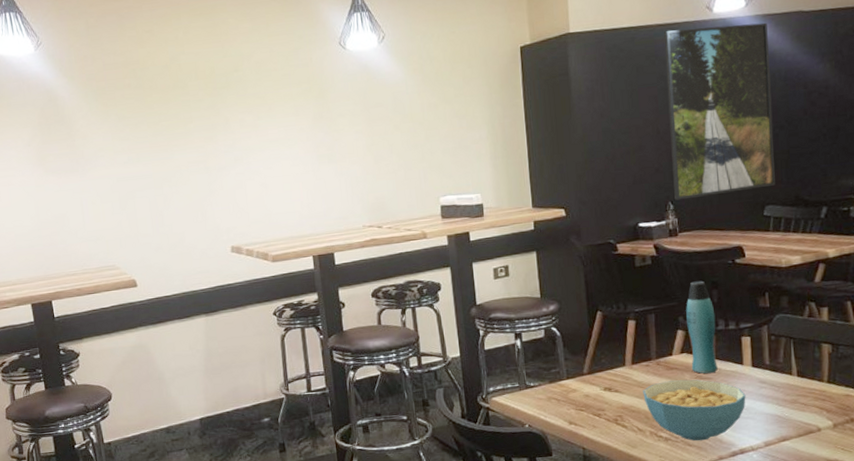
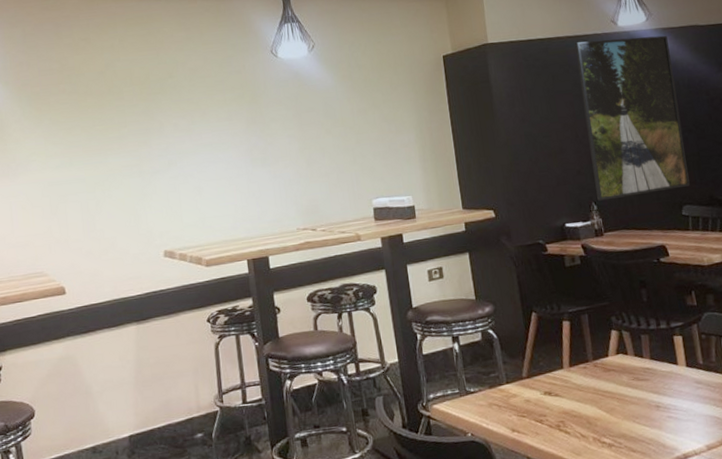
cereal bowl: present [643,379,746,441] -> none [582,381,684,447]
bottle: present [686,280,718,374] -> none [617,280,654,375]

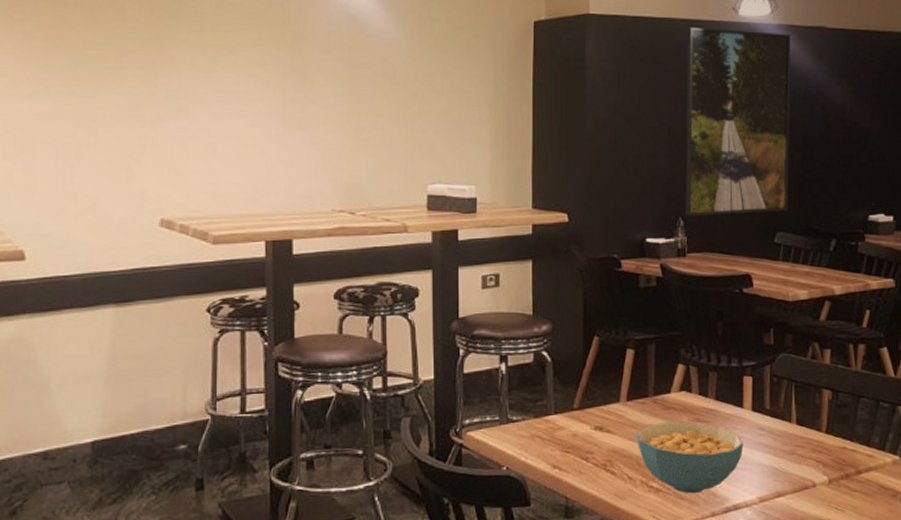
cereal bowl: none [582,381,684,447] -> present [636,421,744,494]

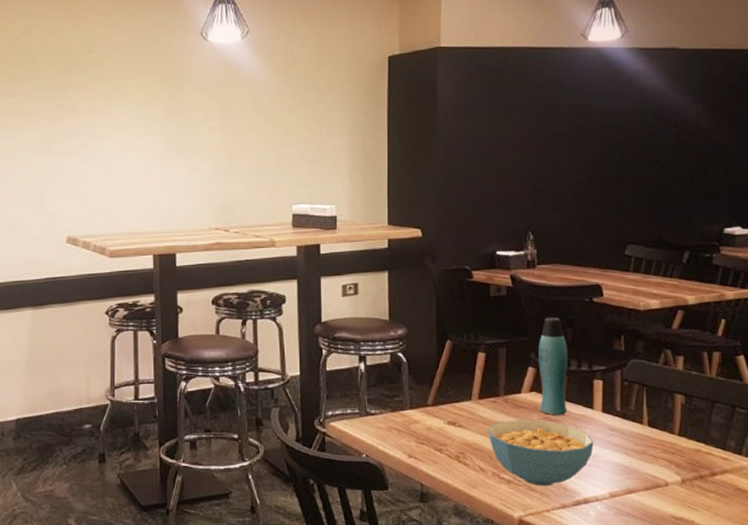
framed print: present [686,28,790,217] -> none [535,55,641,231]
bottle: none [689,309,718,416] -> present [539,317,568,415]

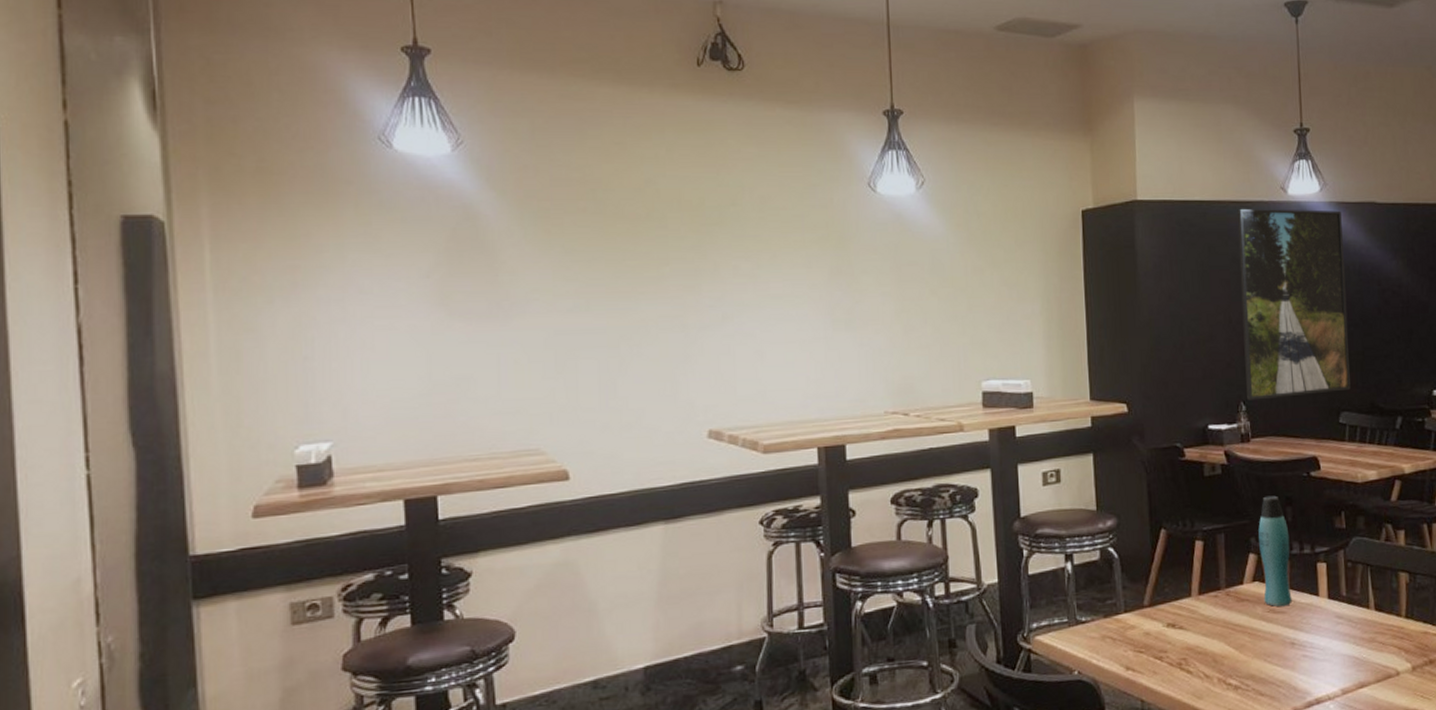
cereal bowl: present [488,420,594,487] -> none [1210,613,1322,690]
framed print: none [535,55,641,231] -> present [1236,209,1351,401]

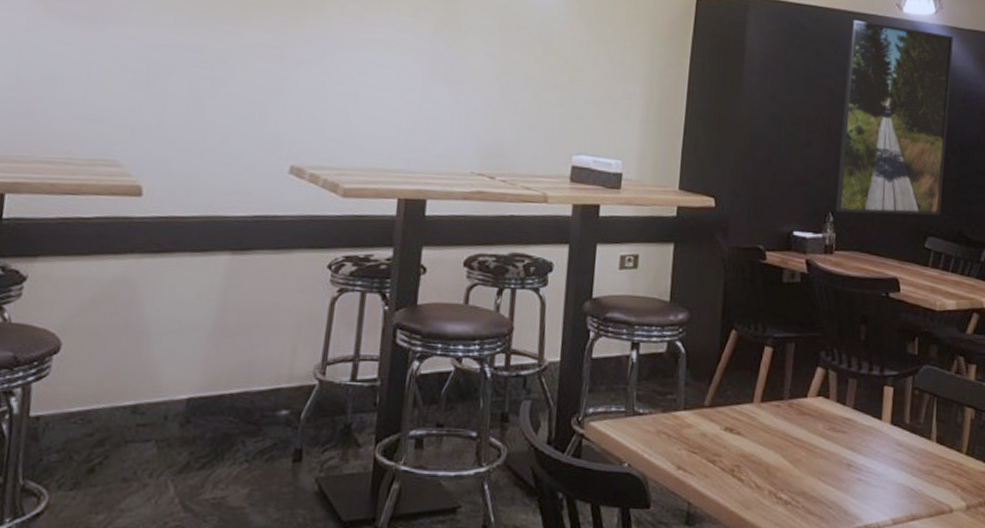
bottle: present [1258,495,1292,606] -> none [826,311,860,425]

